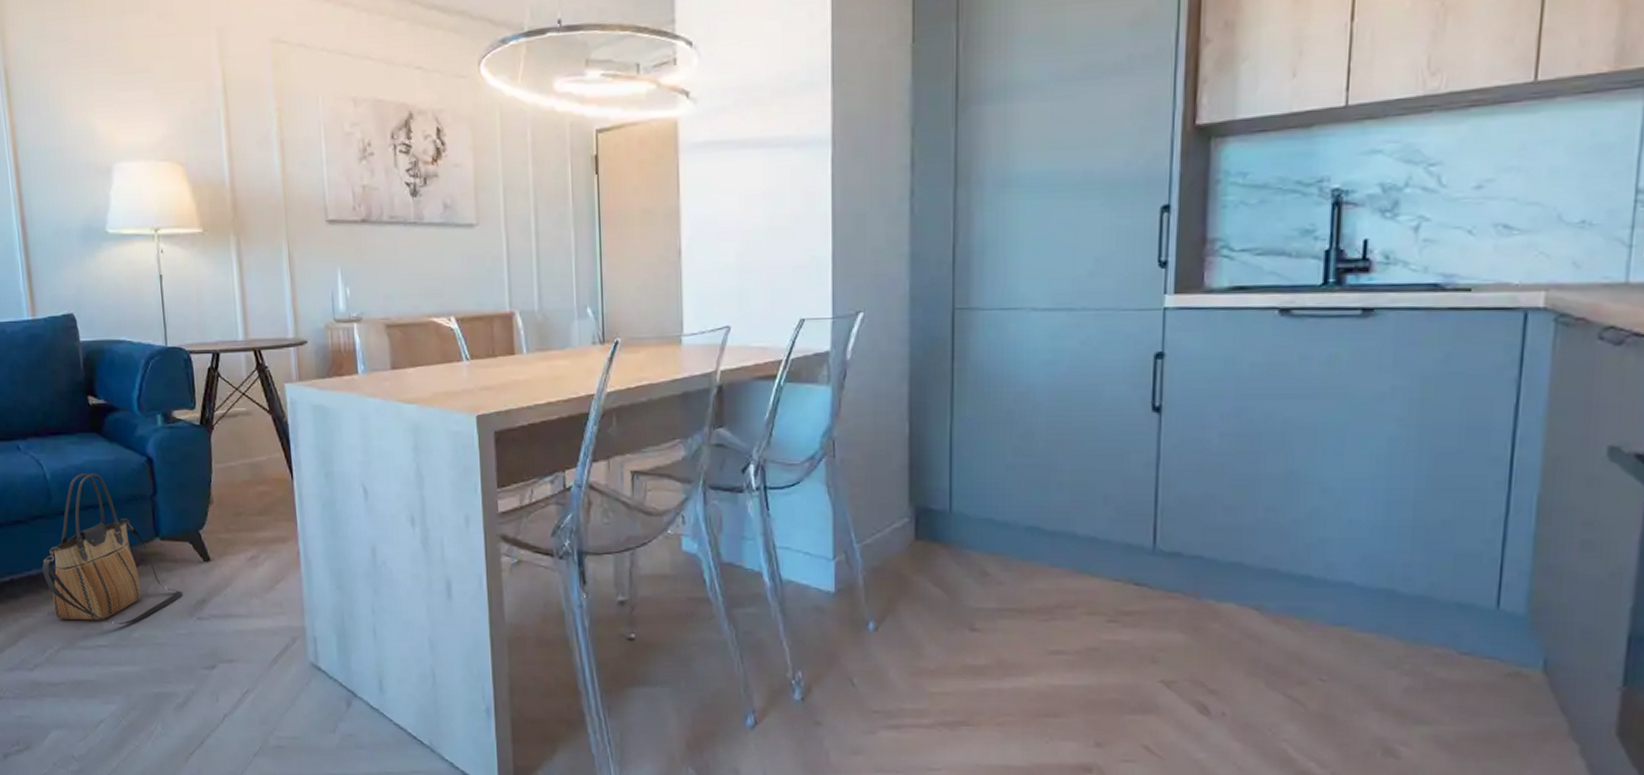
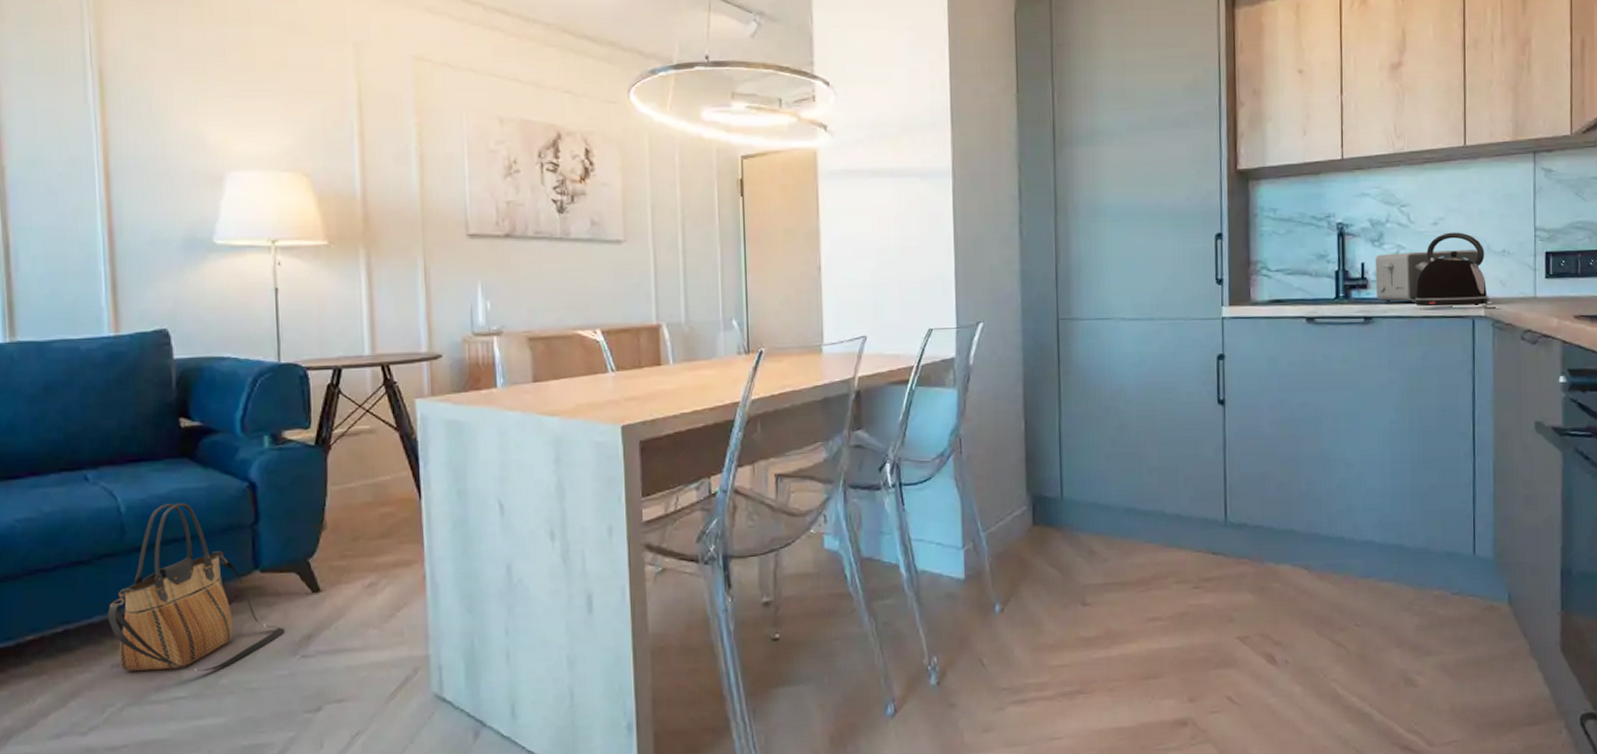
toaster: none [1383,220,1543,291] -> present [1375,250,1479,303]
kettle: none [1438,197,1554,296] -> present [1414,232,1489,307]

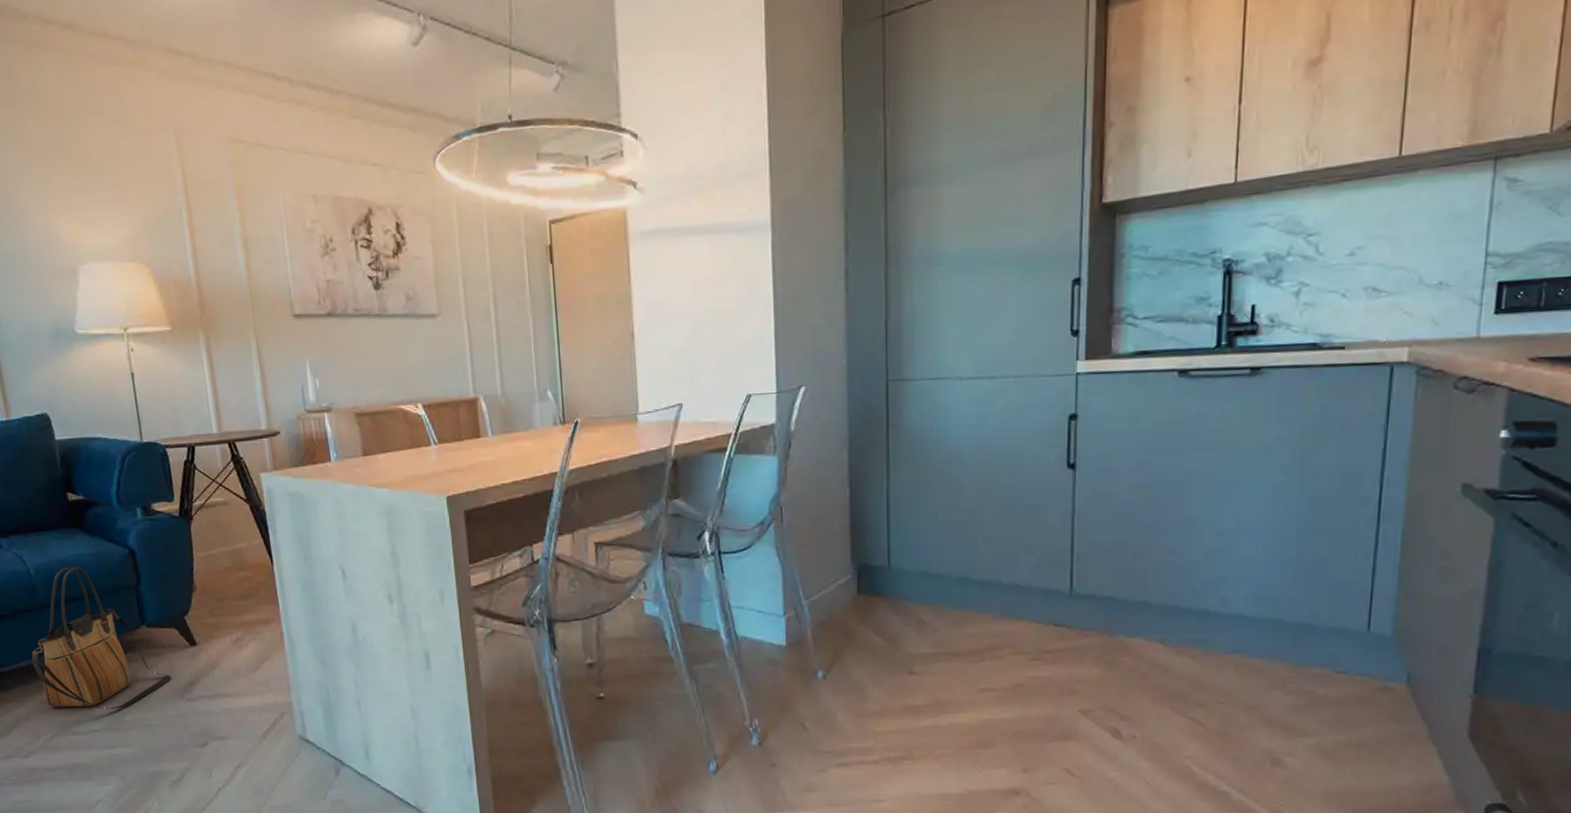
toaster: present [1375,250,1479,303] -> none [1268,283,1406,351]
kettle: present [1414,232,1489,307] -> none [1316,263,1416,354]

